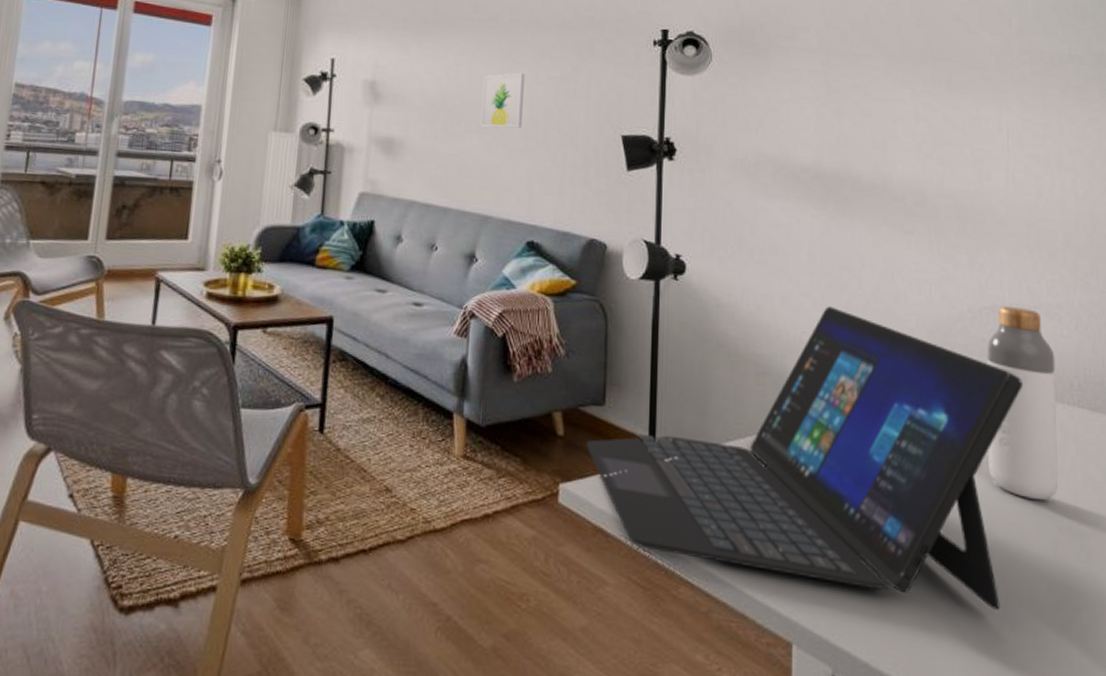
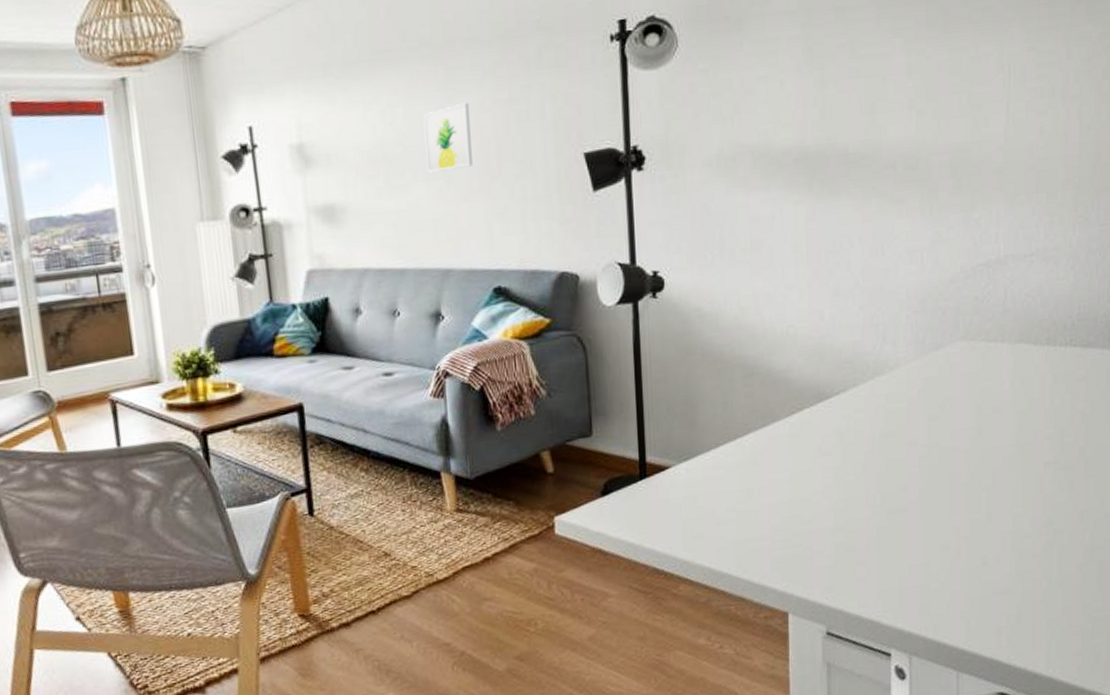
laptop: present [587,306,1024,610] -> none [577,294,1016,559]
bottle: present [986,305,1059,501] -> none [978,257,1049,443]

